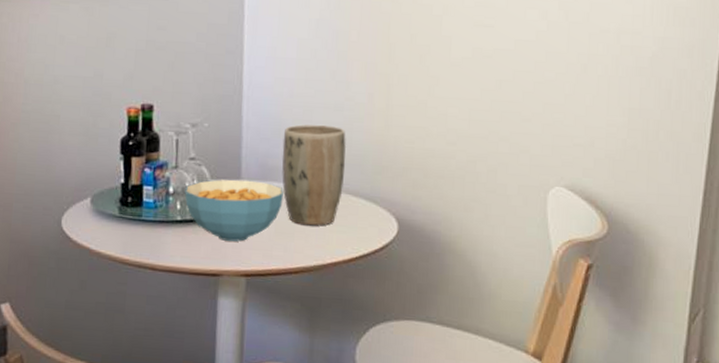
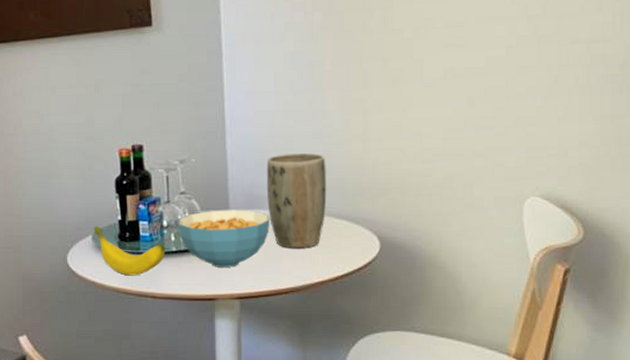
banana: none [93,188,169,245] -> present [93,226,165,276]

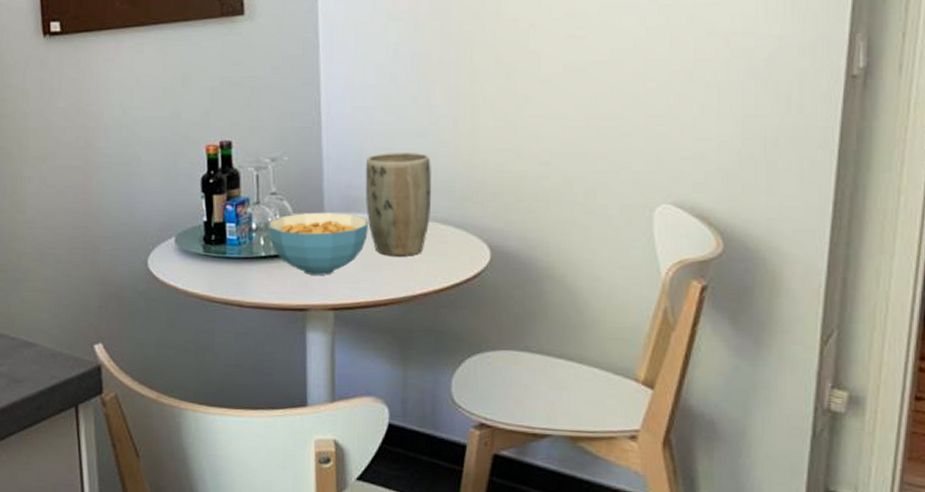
banana: present [93,226,165,276] -> none [177,228,253,282]

